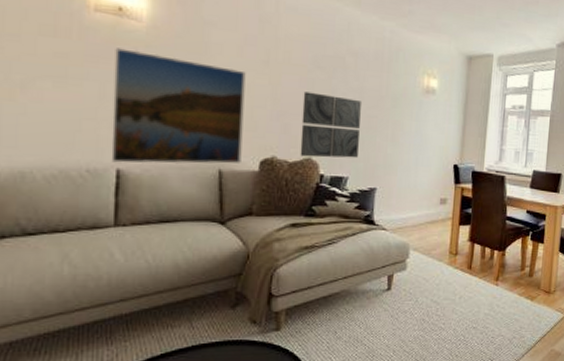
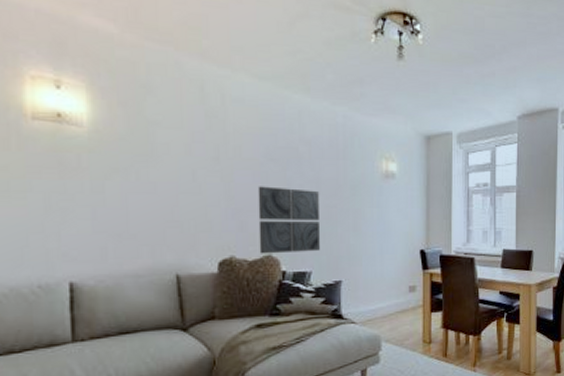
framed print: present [111,48,246,164] -> none [57,156,199,276]

